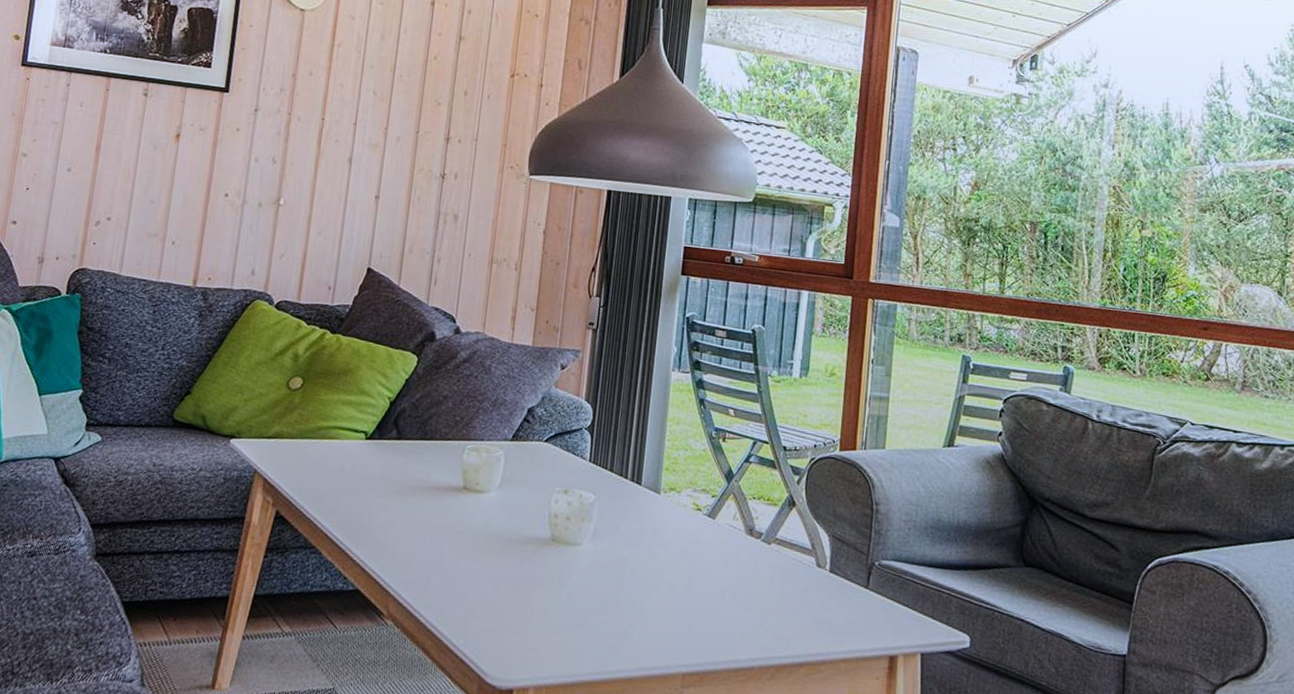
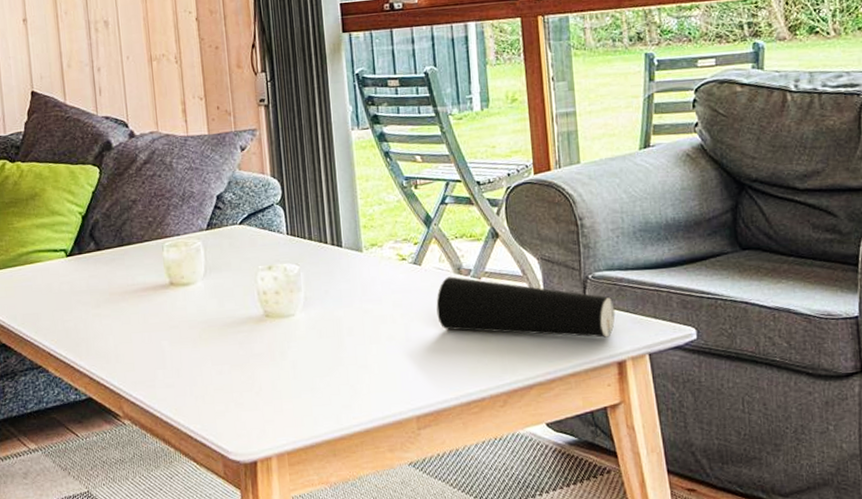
speaker: none [721,536,896,629] -> present [436,276,616,338]

